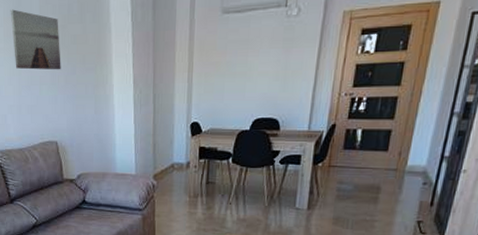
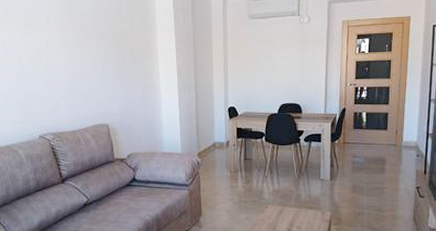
wall art: present [10,9,61,70] -> none [65,8,112,61]

